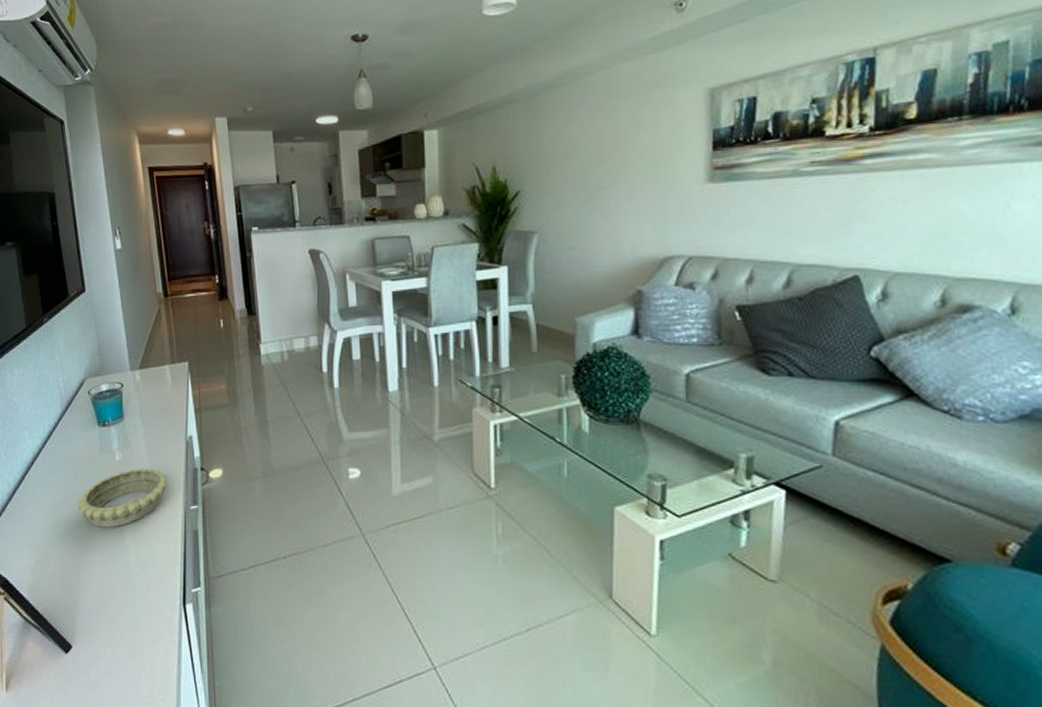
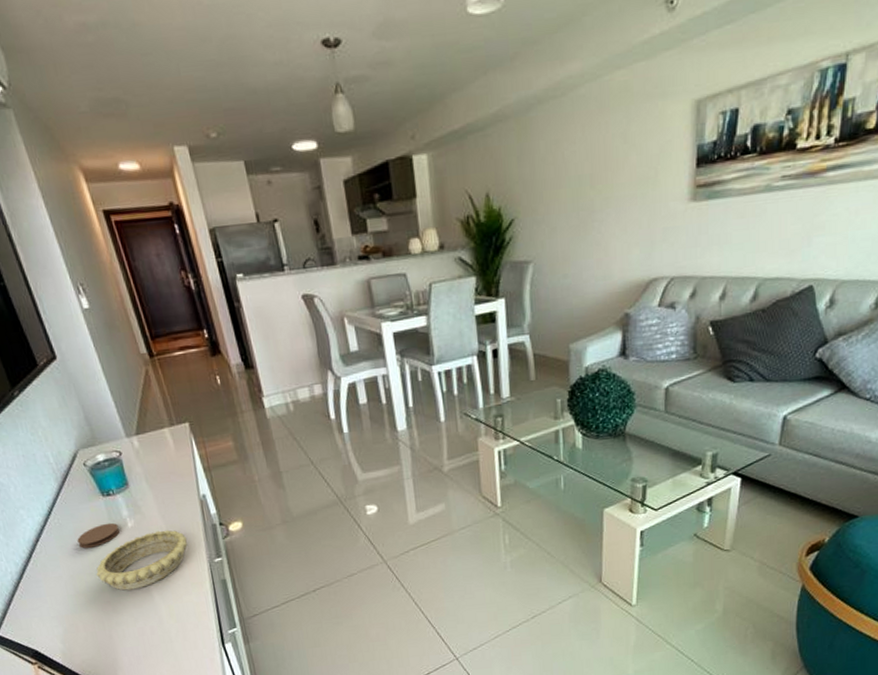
coaster: none [67,453,108,477] -> present [77,523,120,548]

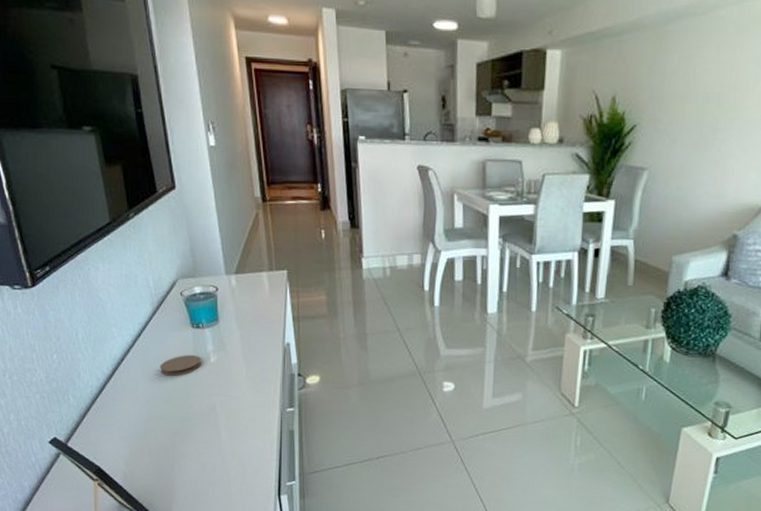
decorative bowl: present [96,530,188,591] -> none [171,370,265,425]

